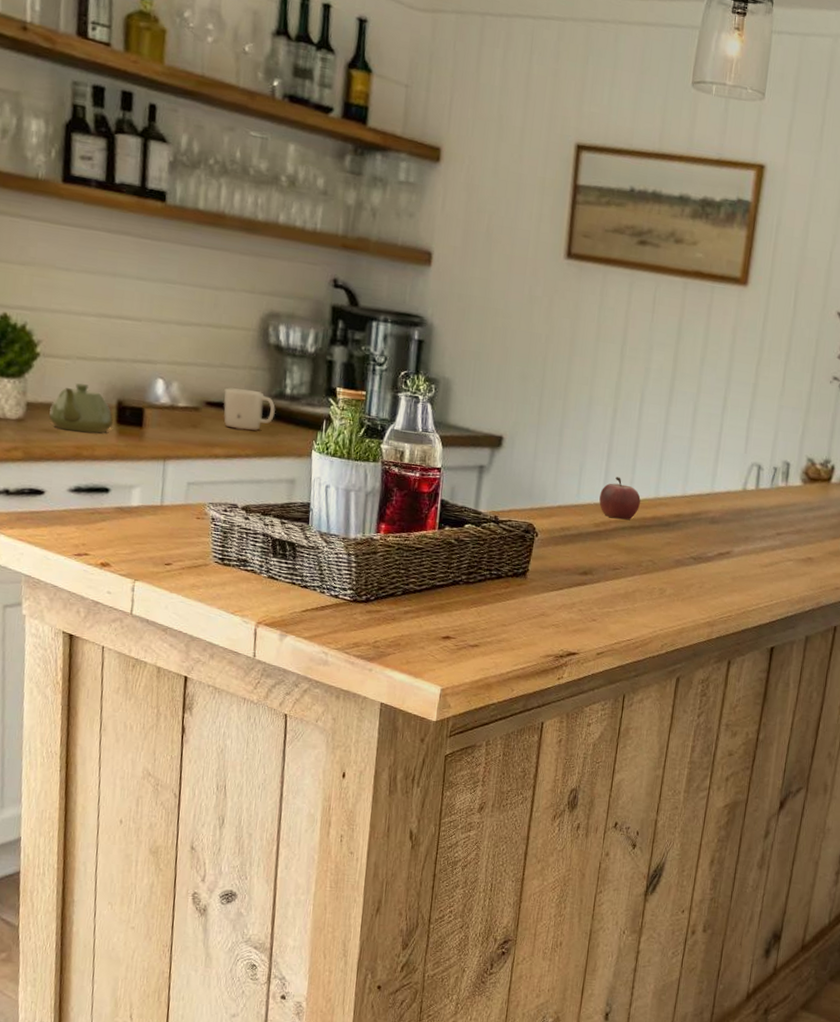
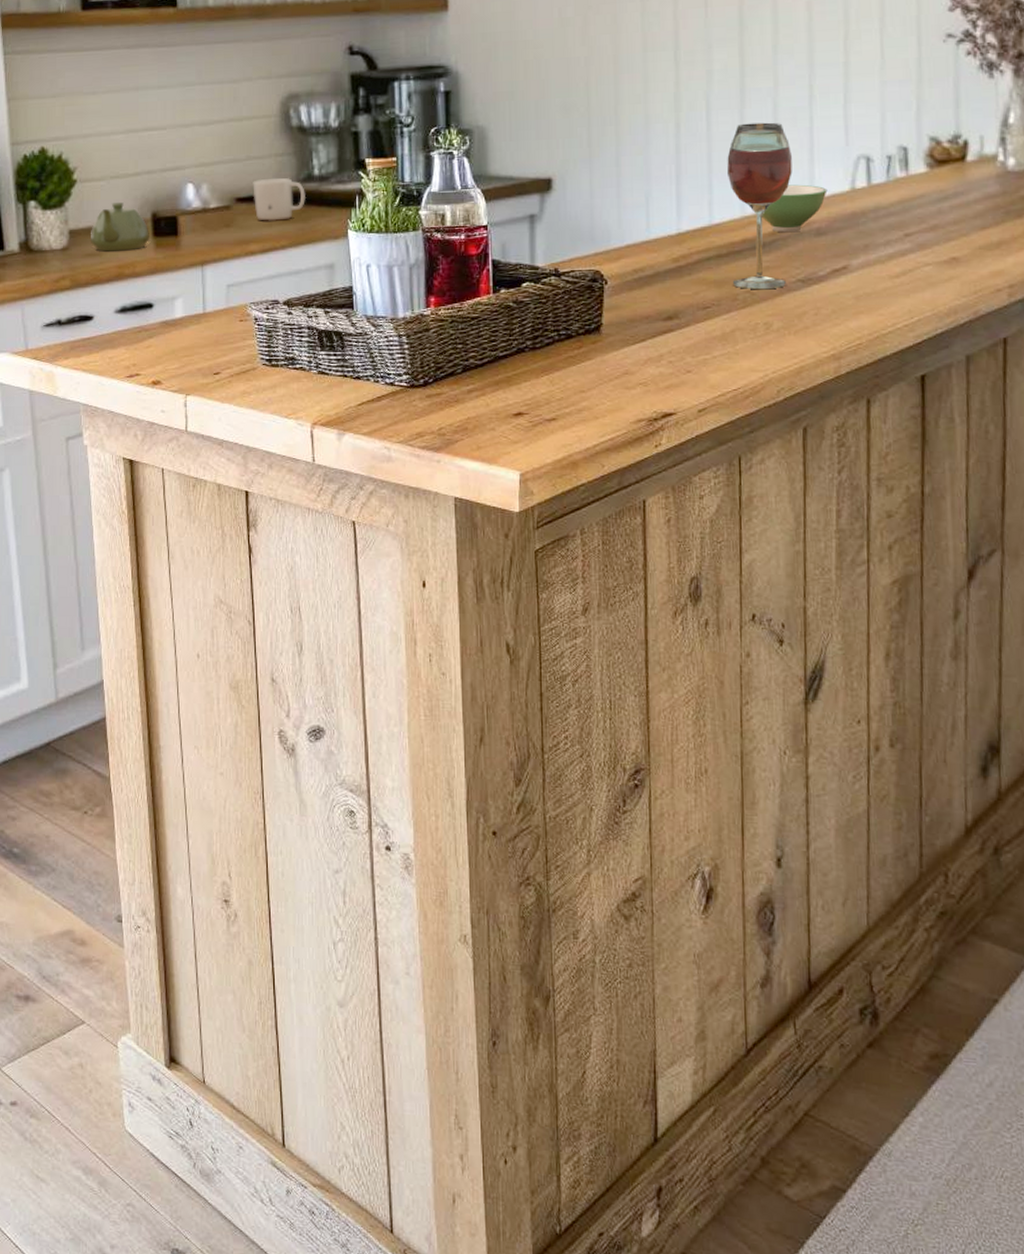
fruit: present [599,477,641,520] -> none [674,200,724,249]
wineglass: none [639,419,702,562] -> present [727,122,792,290]
bowl: none [671,477,725,518] -> present [762,184,828,233]

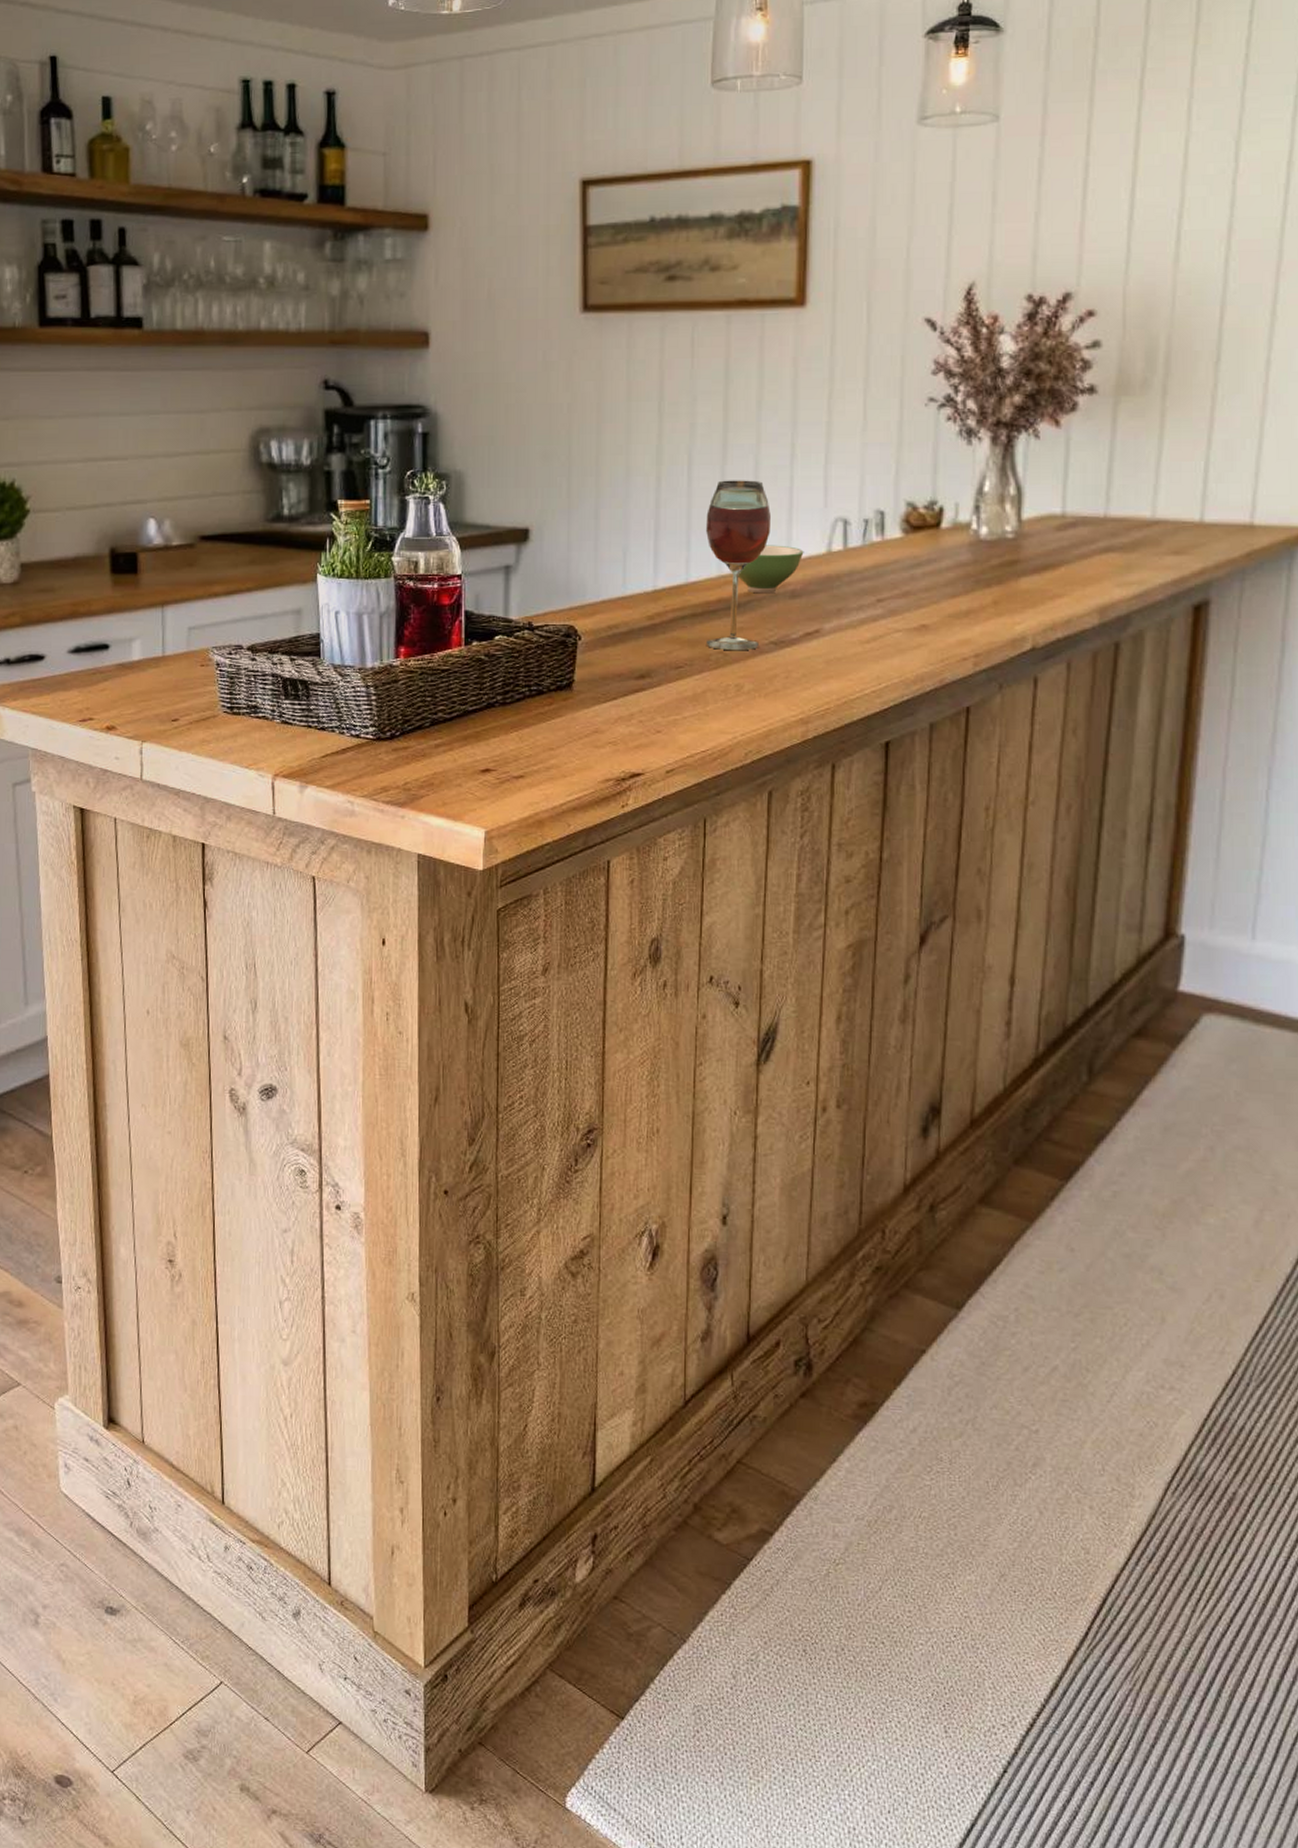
teapot: present [91,201,149,252] -> none [44,535,107,588]
mug: present [253,177,305,221] -> none [218,516,274,562]

